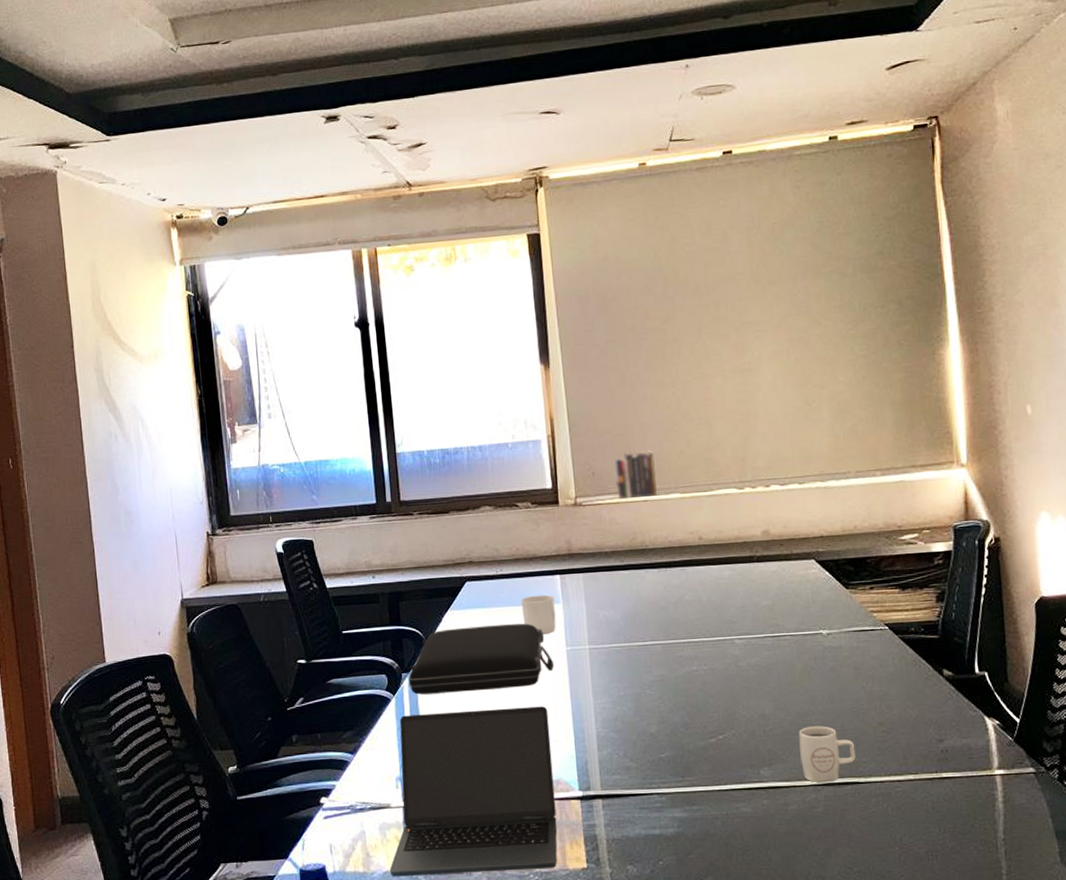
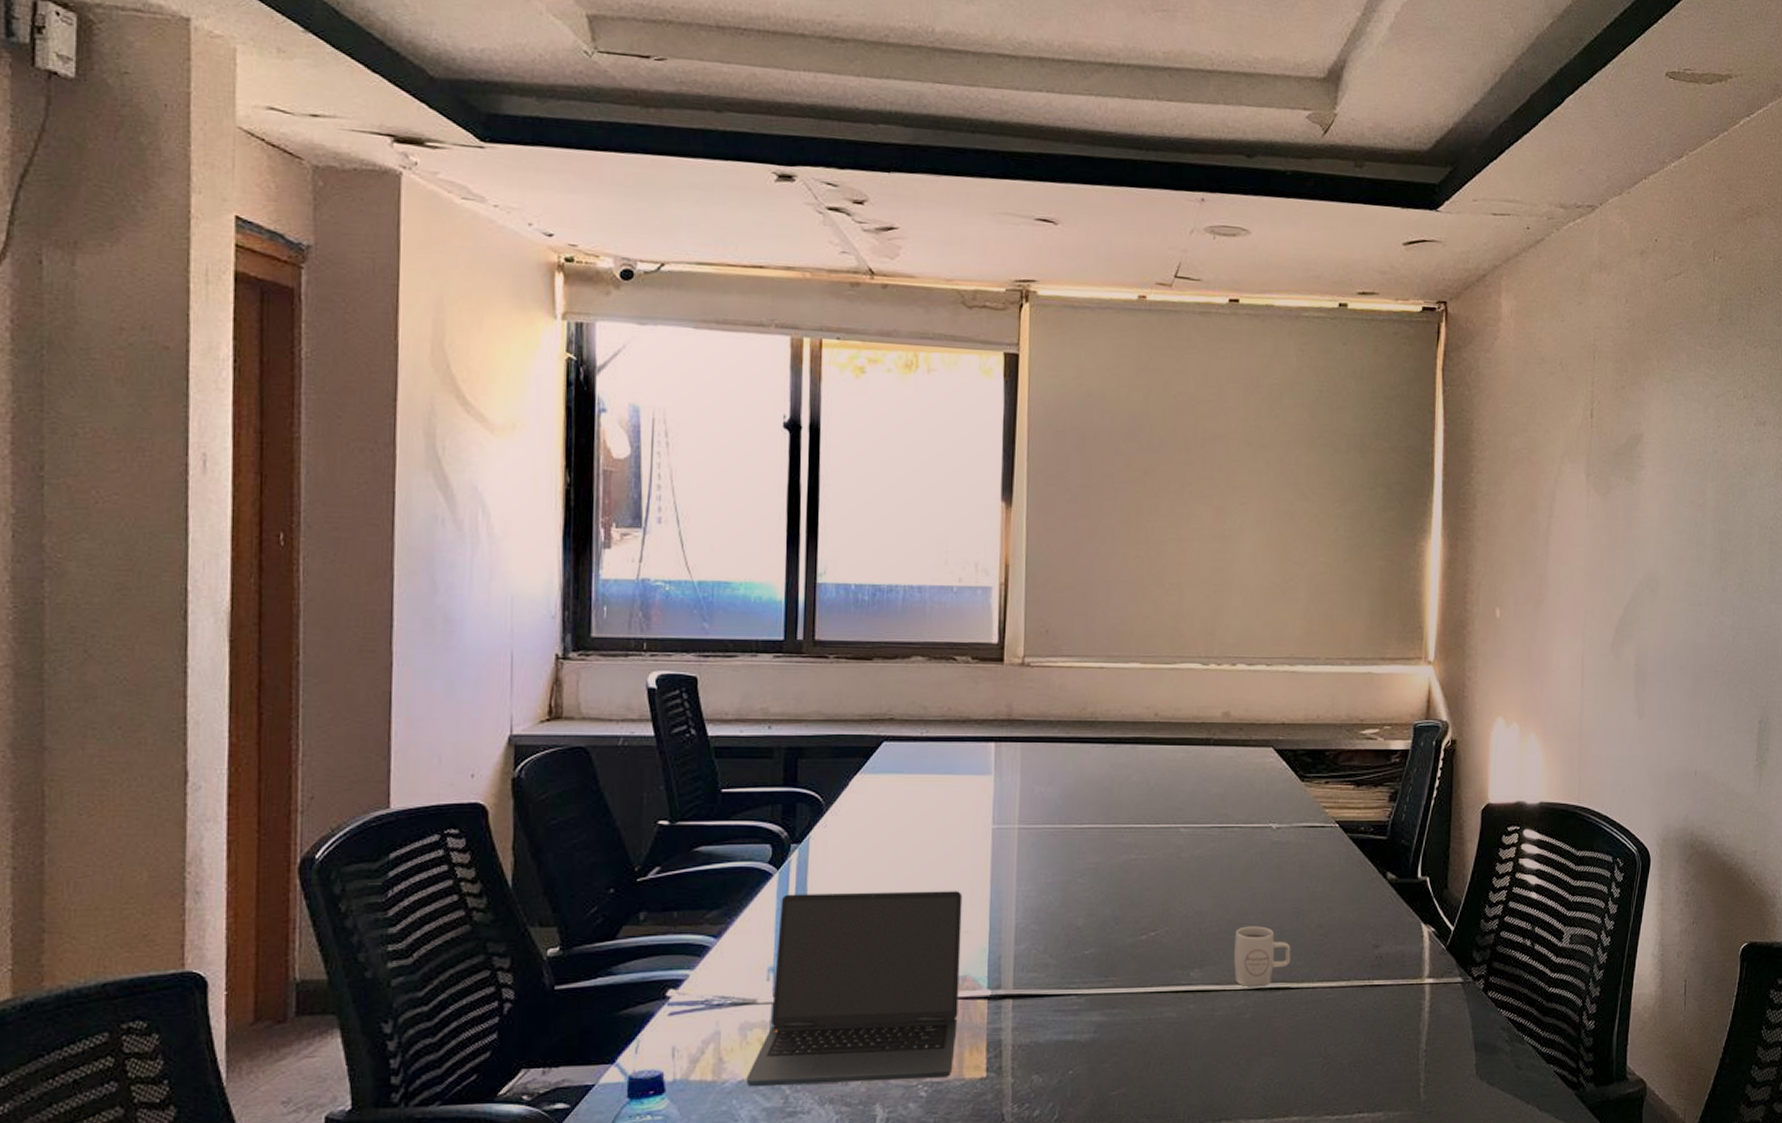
briefcase: present [408,623,553,695] -> none [798,794,975,870]
mug: present [520,594,556,634] -> none [945,763,985,808]
books: present [614,450,657,500] -> none [1071,612,1117,664]

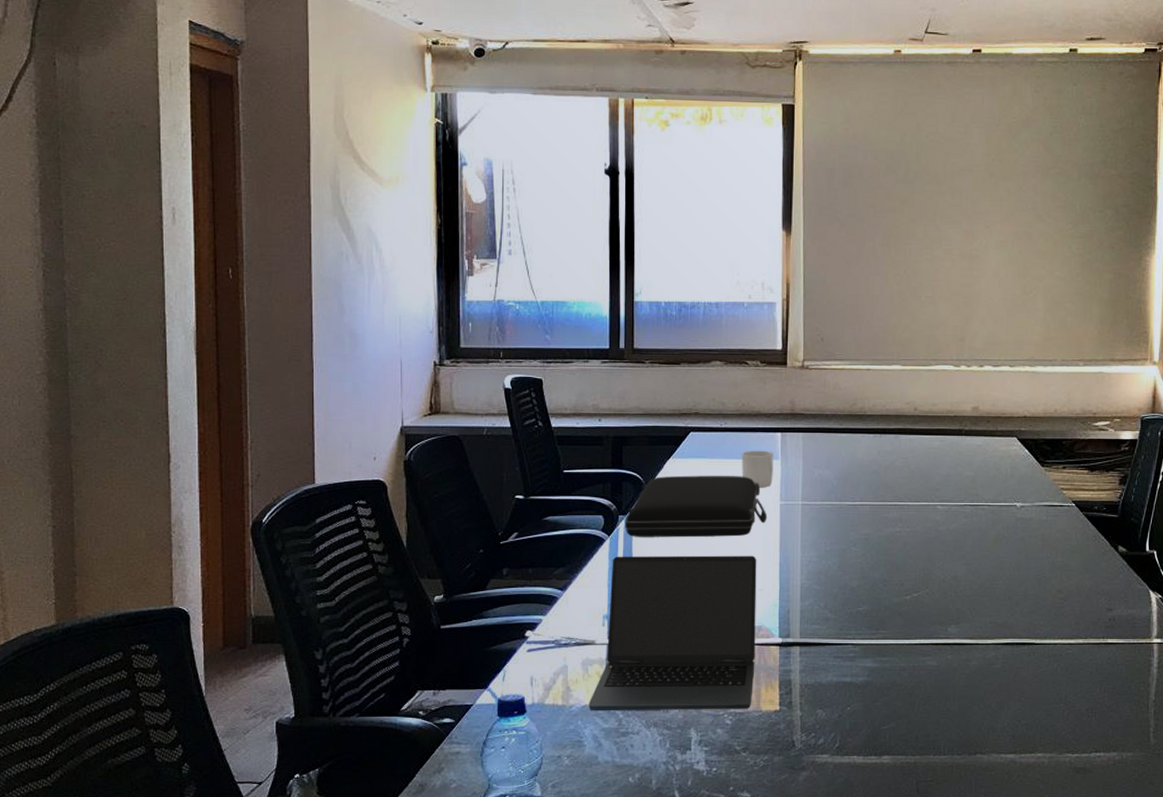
briefcase: none [798,794,975,870] -> present [624,475,766,537]
mug: none [945,763,985,808] -> present [741,450,773,487]
mug: present [1233,926,1291,988] -> none [984,590,1035,642]

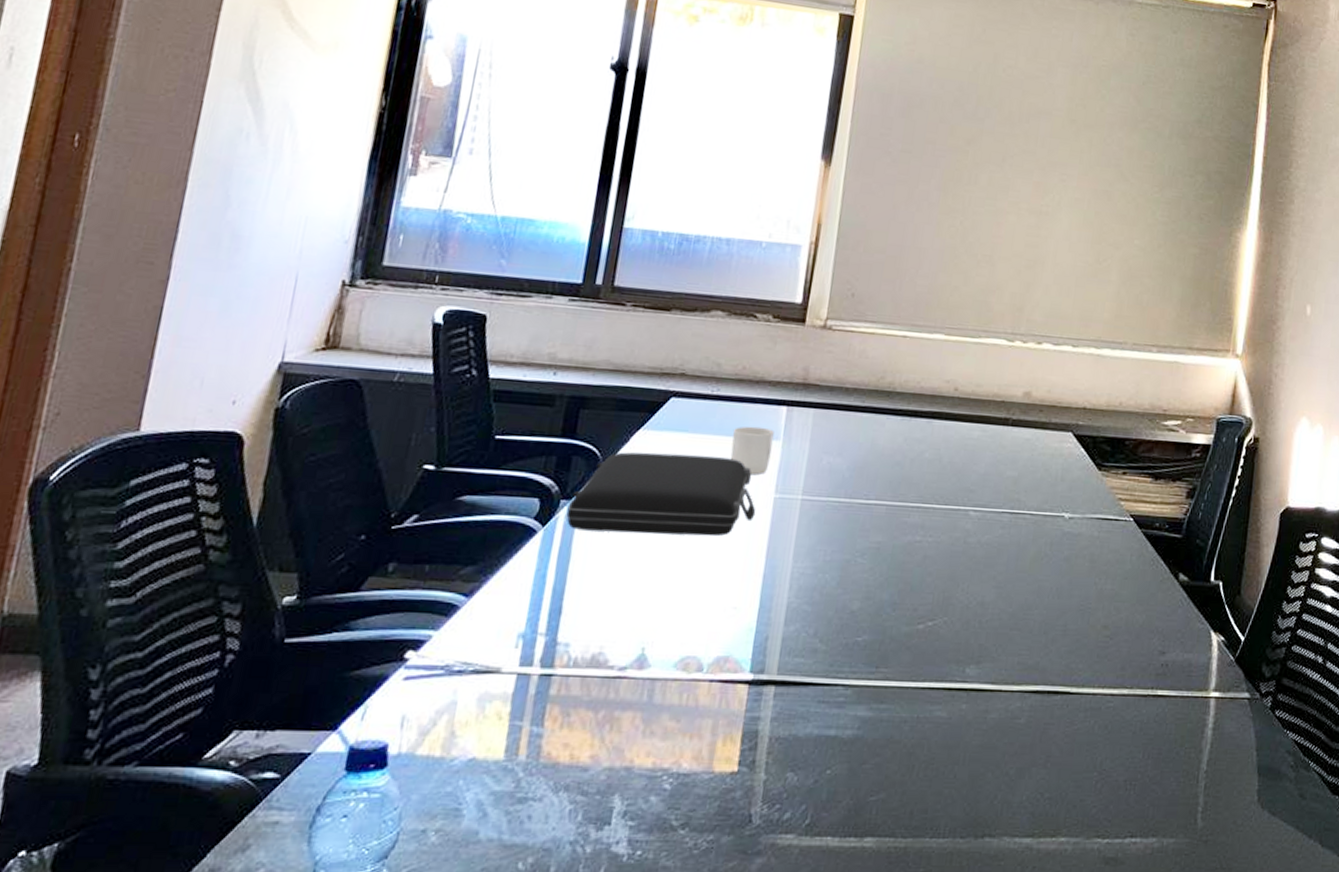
laptop: present [588,555,757,711] -> none [477,554,735,769]

